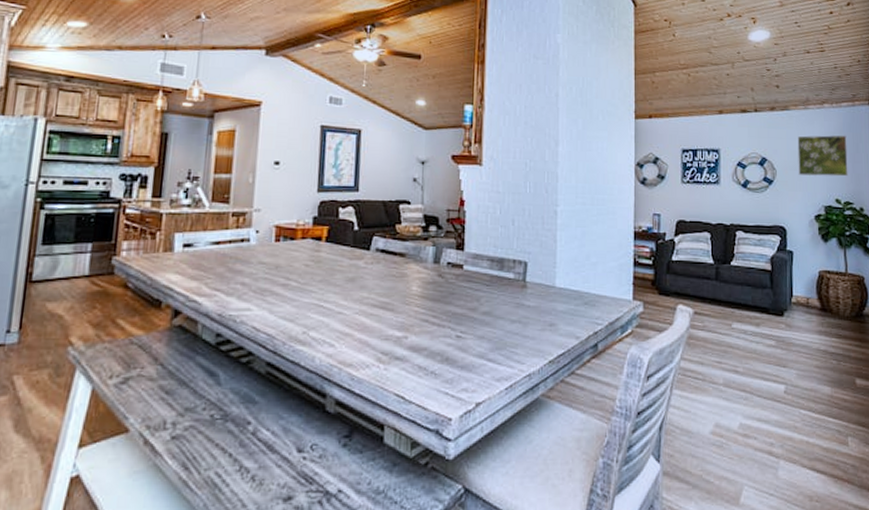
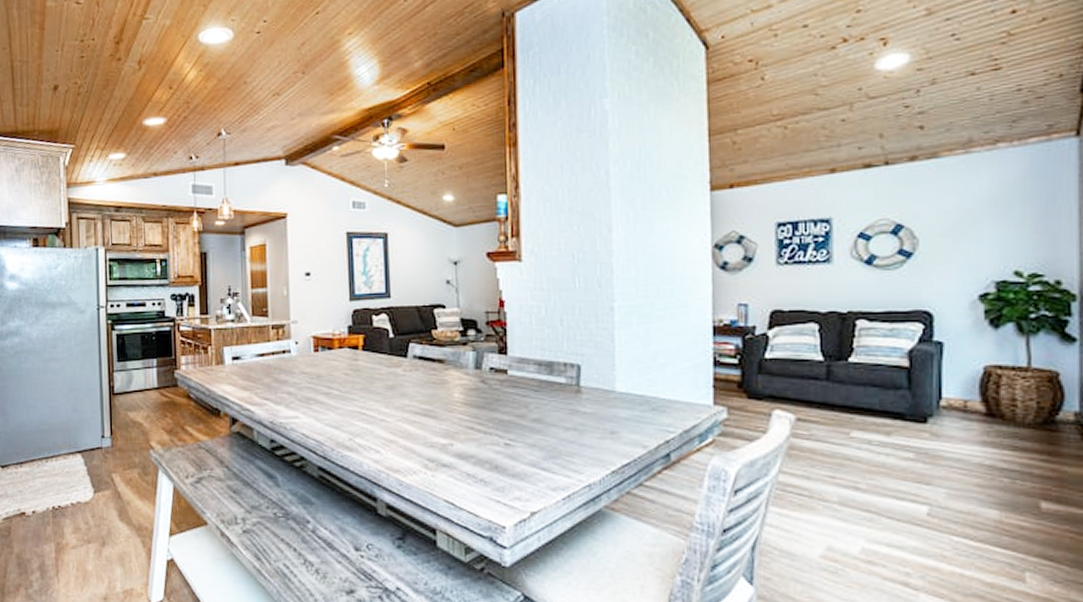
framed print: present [797,135,848,177] -> none [952,183,1037,243]

